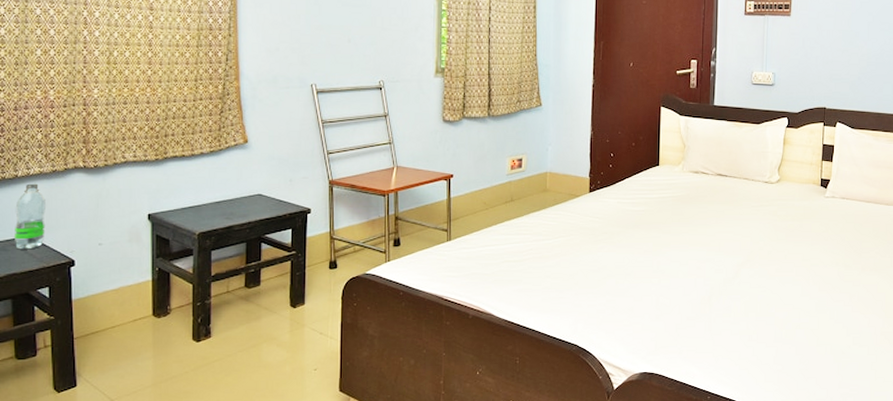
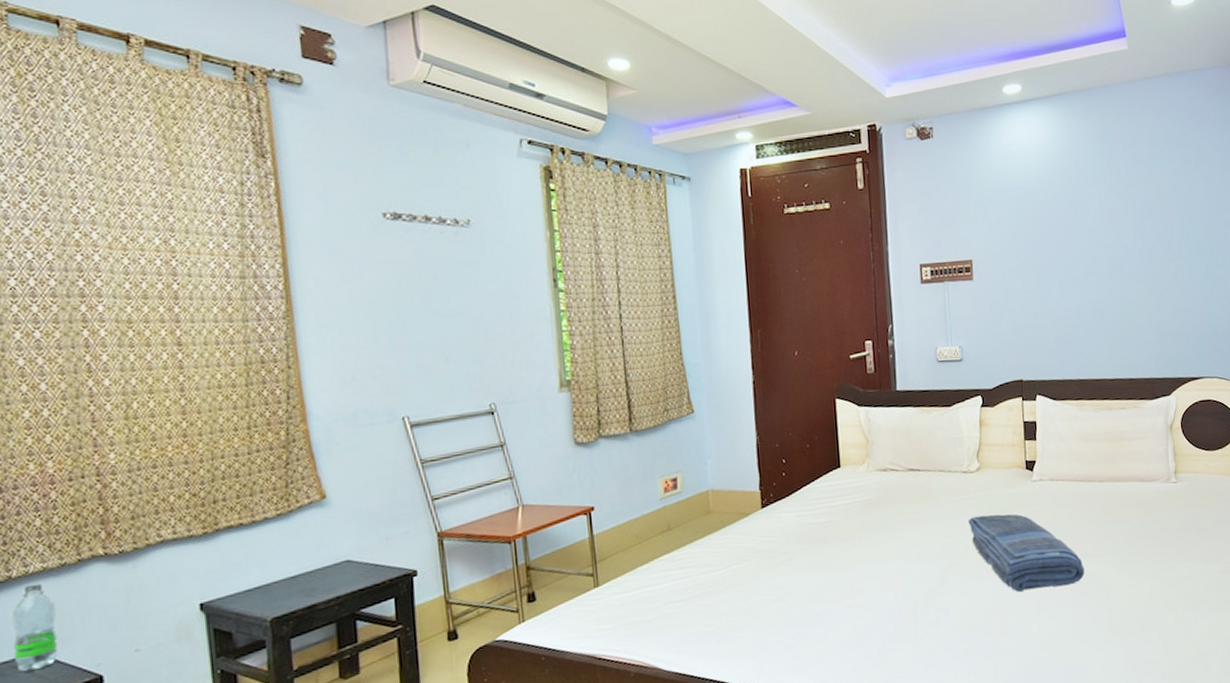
towel: none [765,222,864,292] -> present [968,514,1085,592]

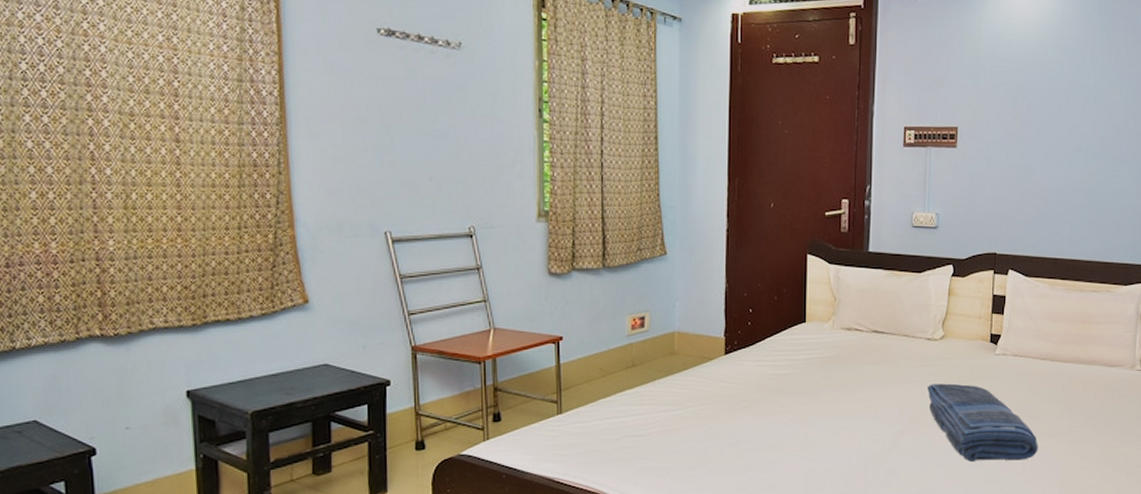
bottle: present [12,583,58,673] -> none [14,356,56,437]

